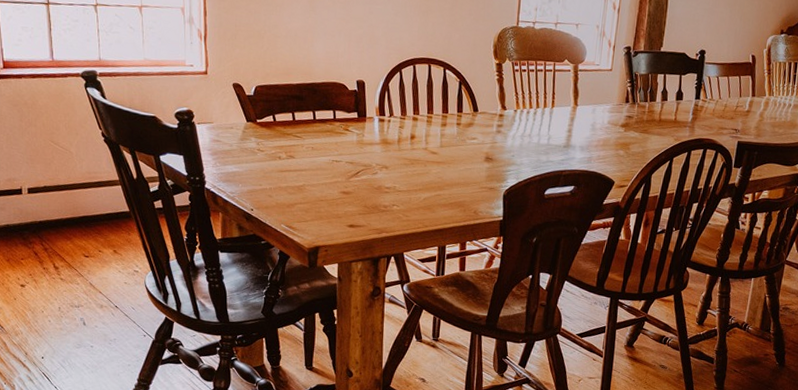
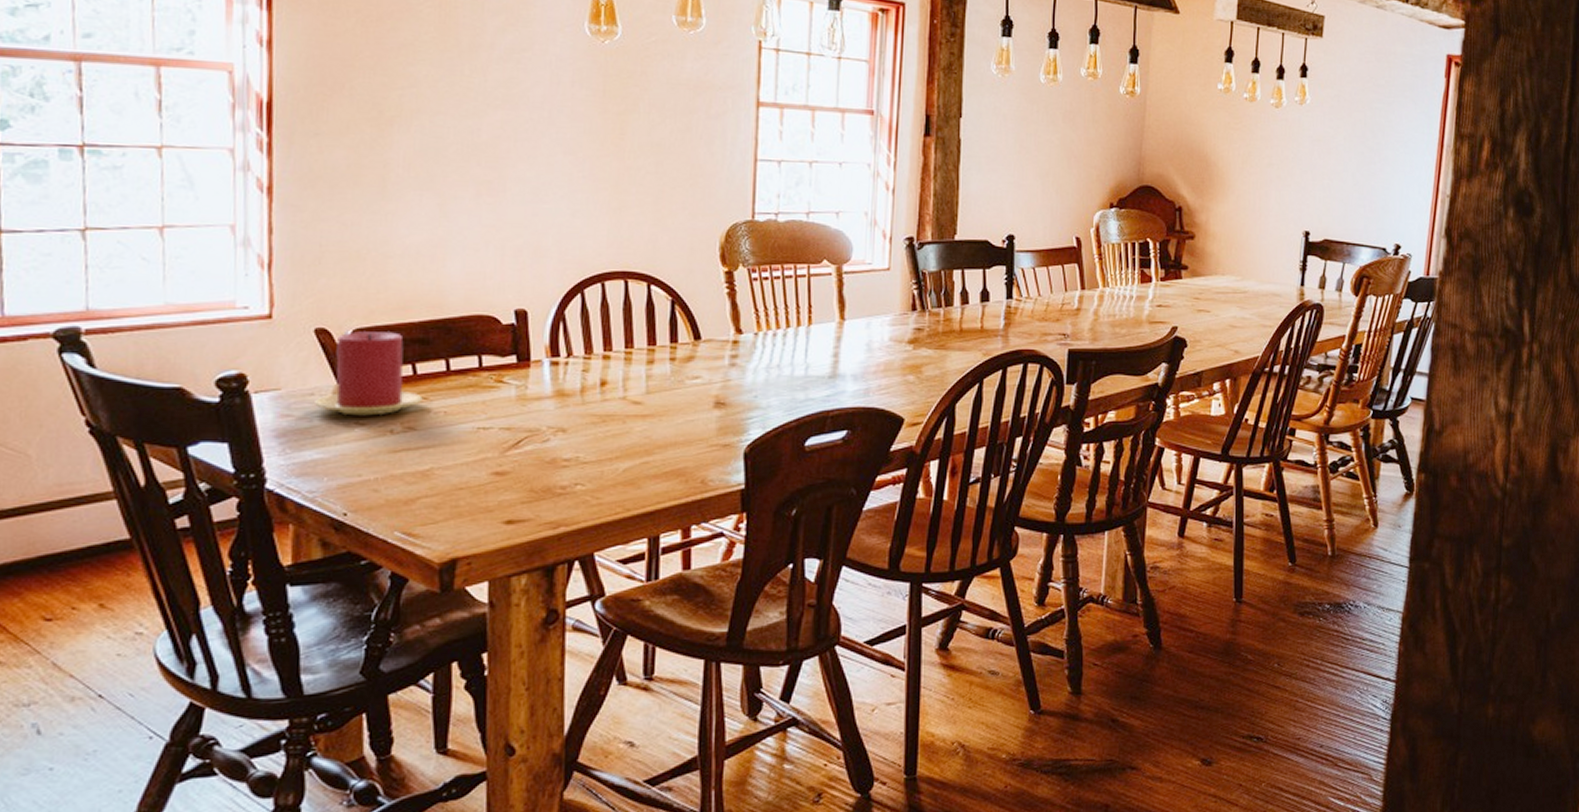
candle: none [233,87,299,146] -> present [315,331,423,416]

